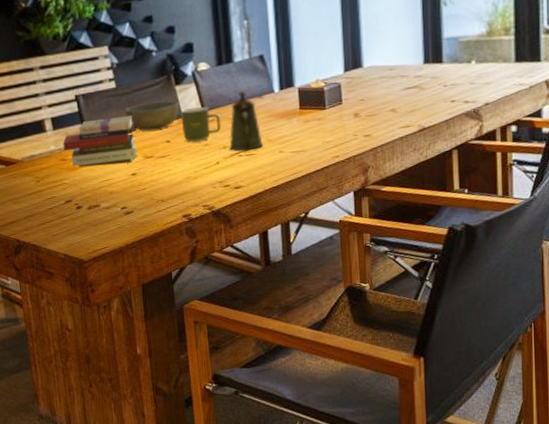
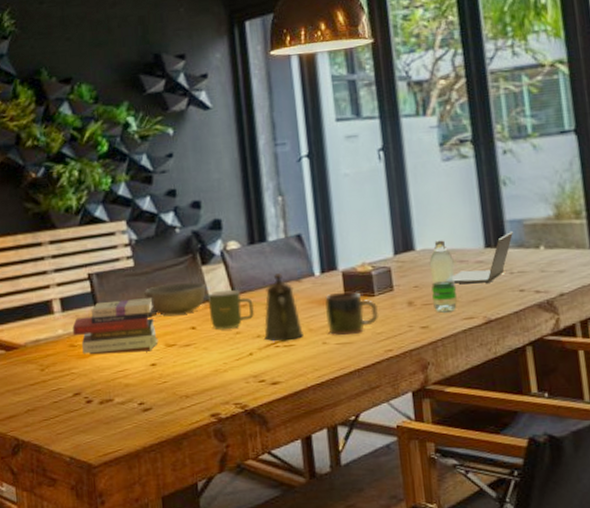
mug: none [282,105,328,145] -> present [324,291,378,335]
bottle: none [374,57,397,123] -> present [429,240,458,313]
laptop computer: none [394,48,449,97] -> present [452,232,513,284]

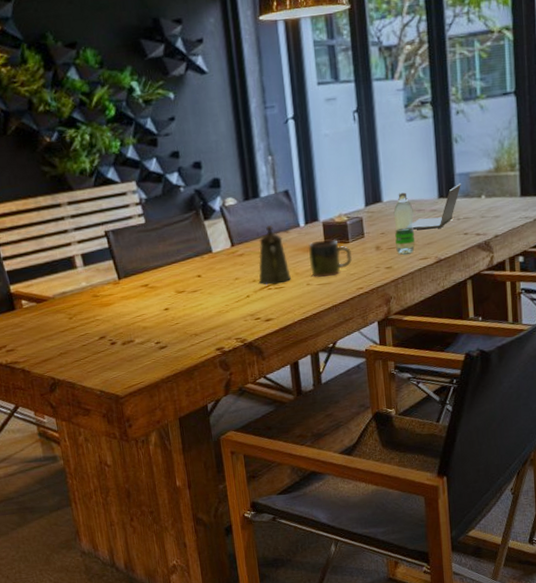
books: present [72,298,159,355] -> none [94,251,170,304]
bowl: present [144,282,206,315] -> none [155,236,209,266]
mug: present [207,289,254,329] -> none [210,241,250,276]

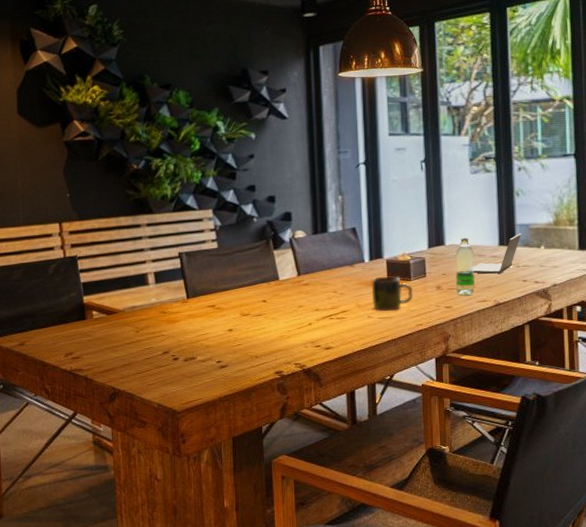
coffee pot: present [258,225,291,284] -> none [321,259,353,314]

